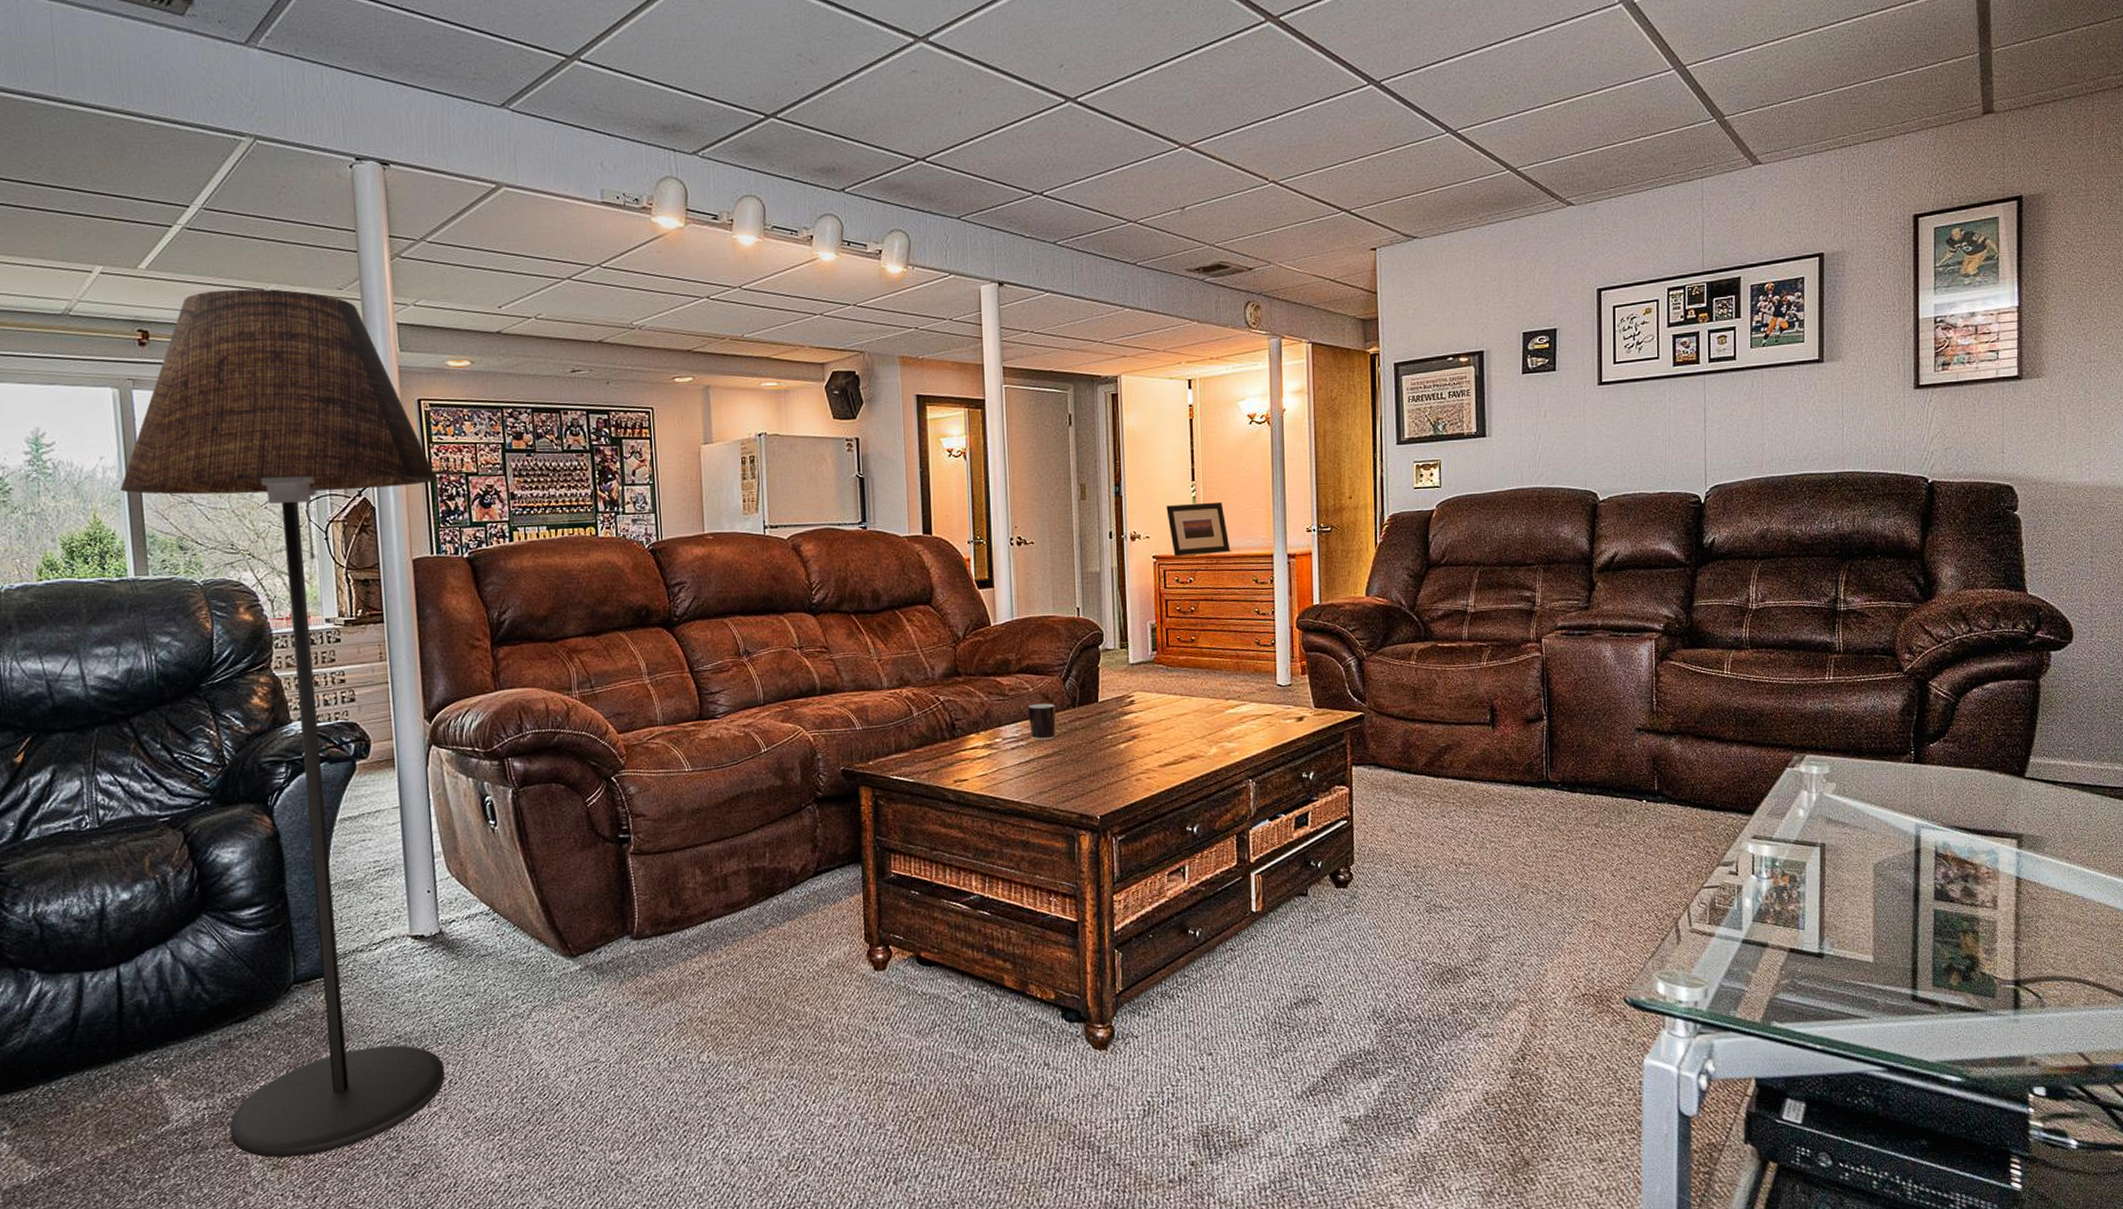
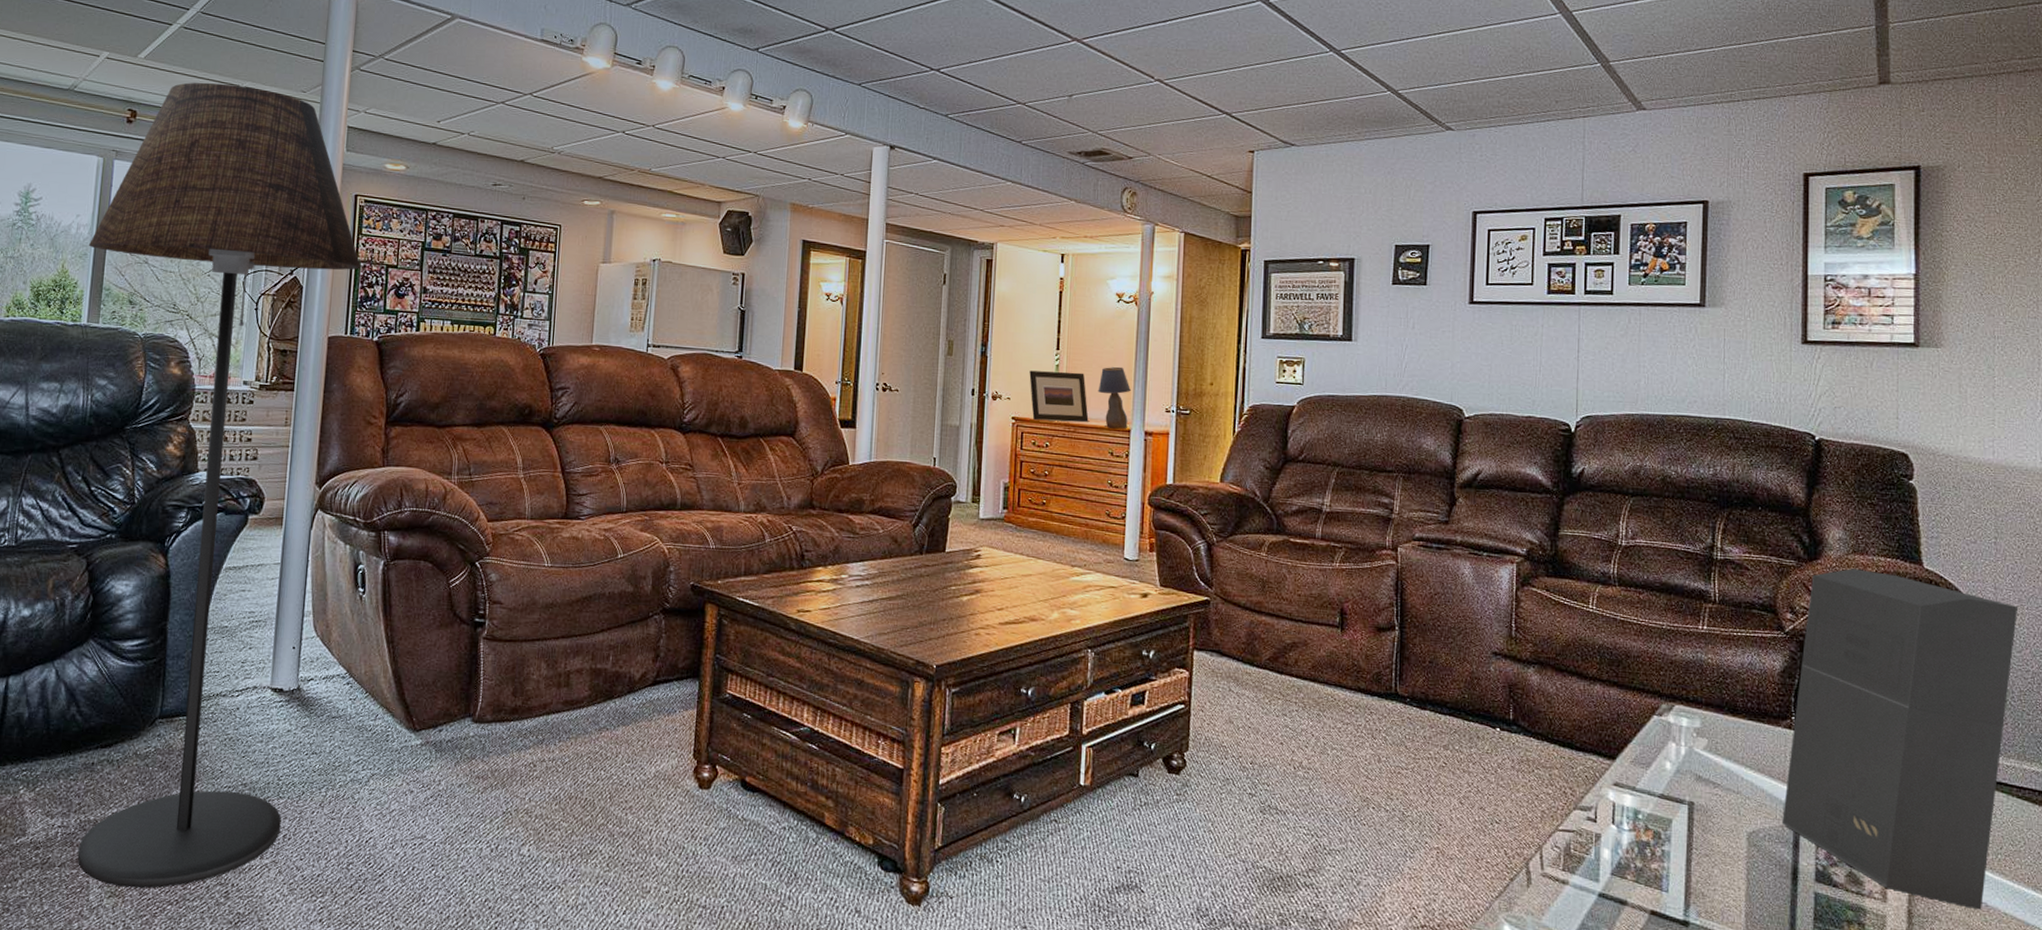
mug: present [1027,703,1057,741] -> none [875,545,904,583]
table lamp: none [1237,491,1271,557] -> present [1098,366,1132,430]
speaker: none [1904,603,2111,904] -> present [1782,569,2017,910]

